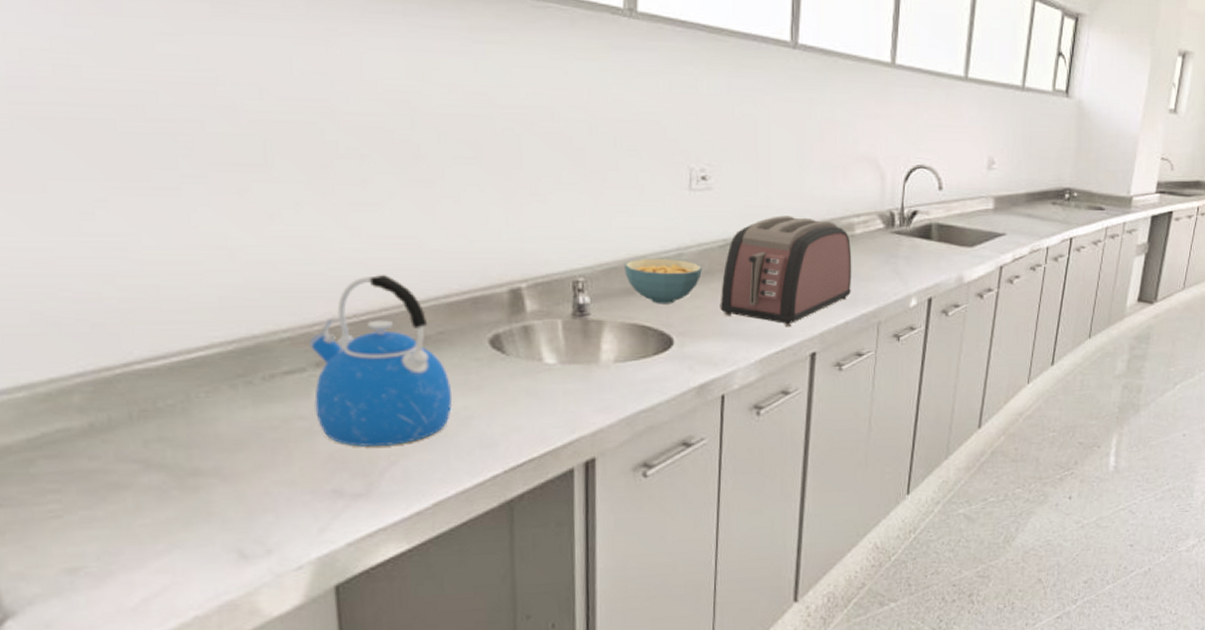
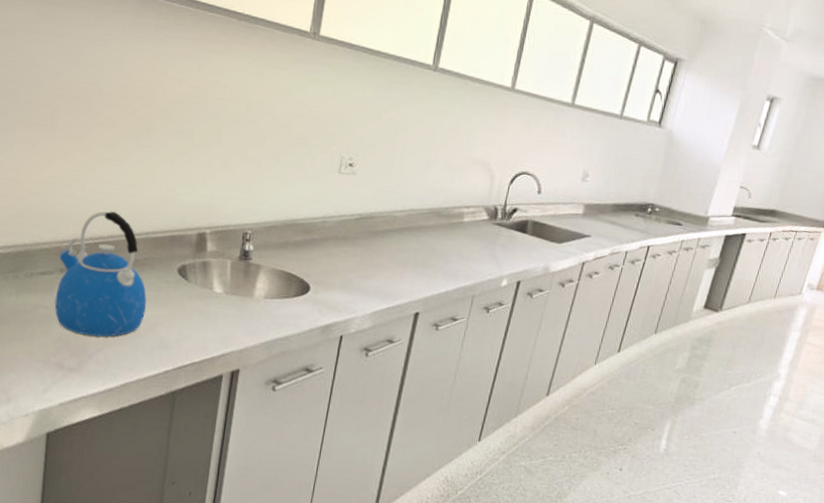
cereal bowl: present [625,258,702,304] -> none [281,221,340,259]
toaster: present [720,215,852,326] -> none [349,200,459,289]

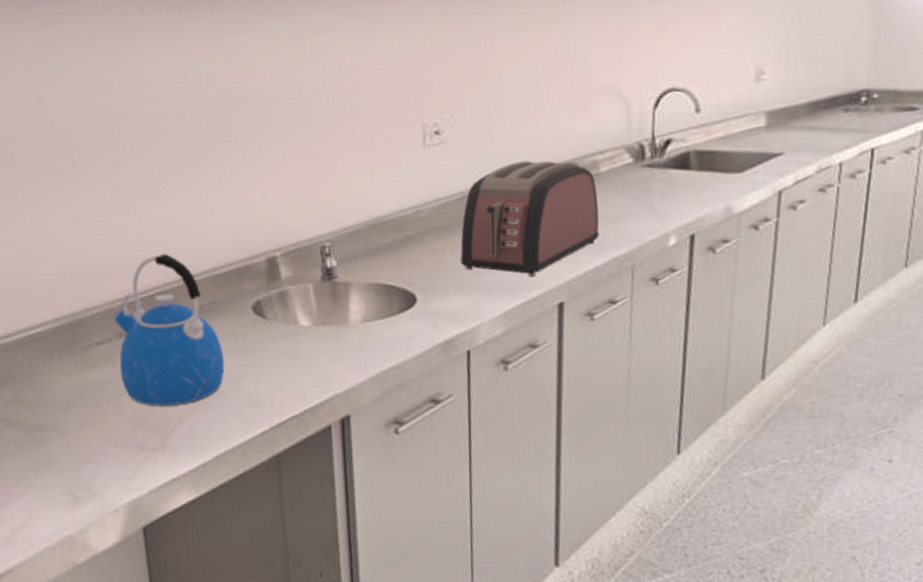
toaster: none [349,200,459,289] -> present [460,160,600,277]

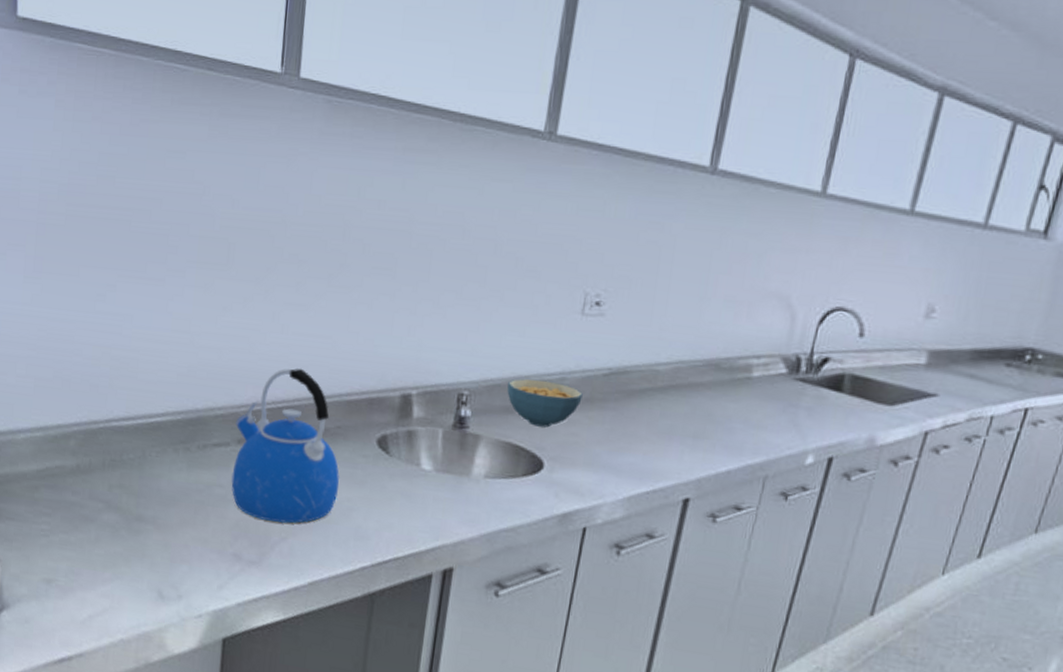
cereal bowl: none [366,216,441,263] -> present [507,378,583,428]
toaster: present [460,160,600,277] -> none [594,349,746,467]

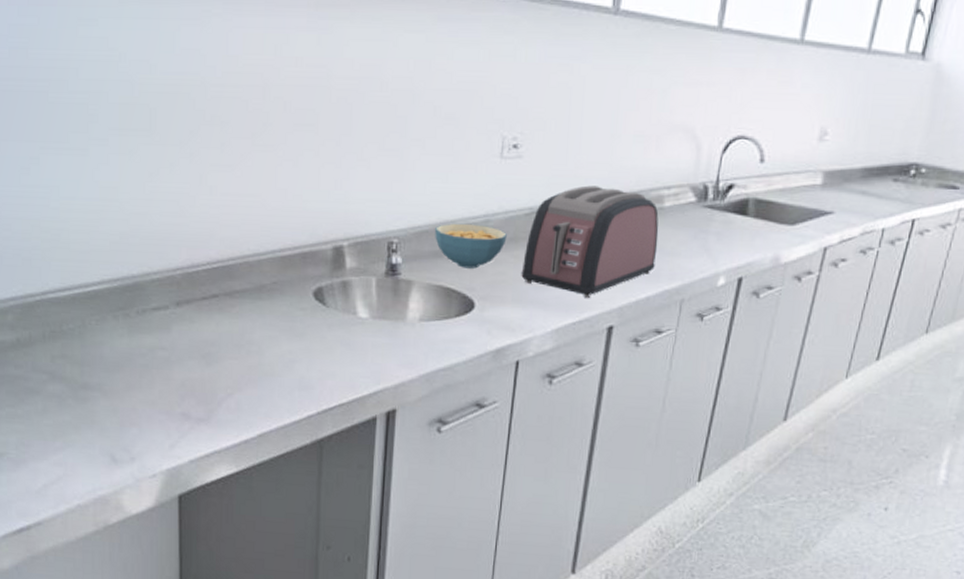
kettle: present [231,368,339,524] -> none [172,228,280,380]
toaster: none [594,349,746,467] -> present [521,185,659,298]

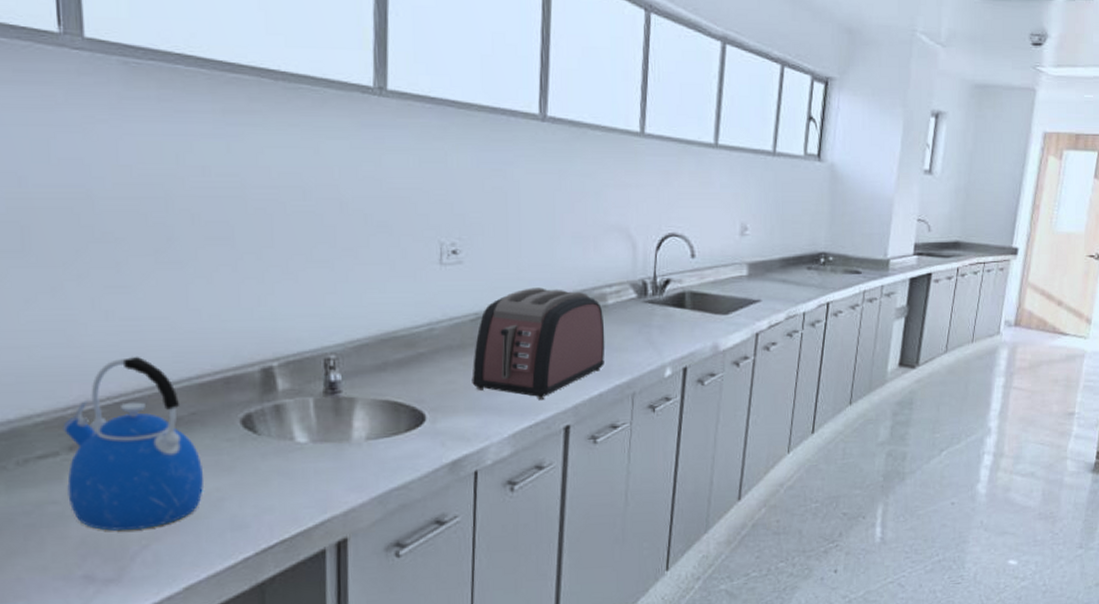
kettle: none [172,228,280,380] -> present [63,356,204,531]
cereal bowl: present [435,223,507,269] -> none [376,333,454,380]

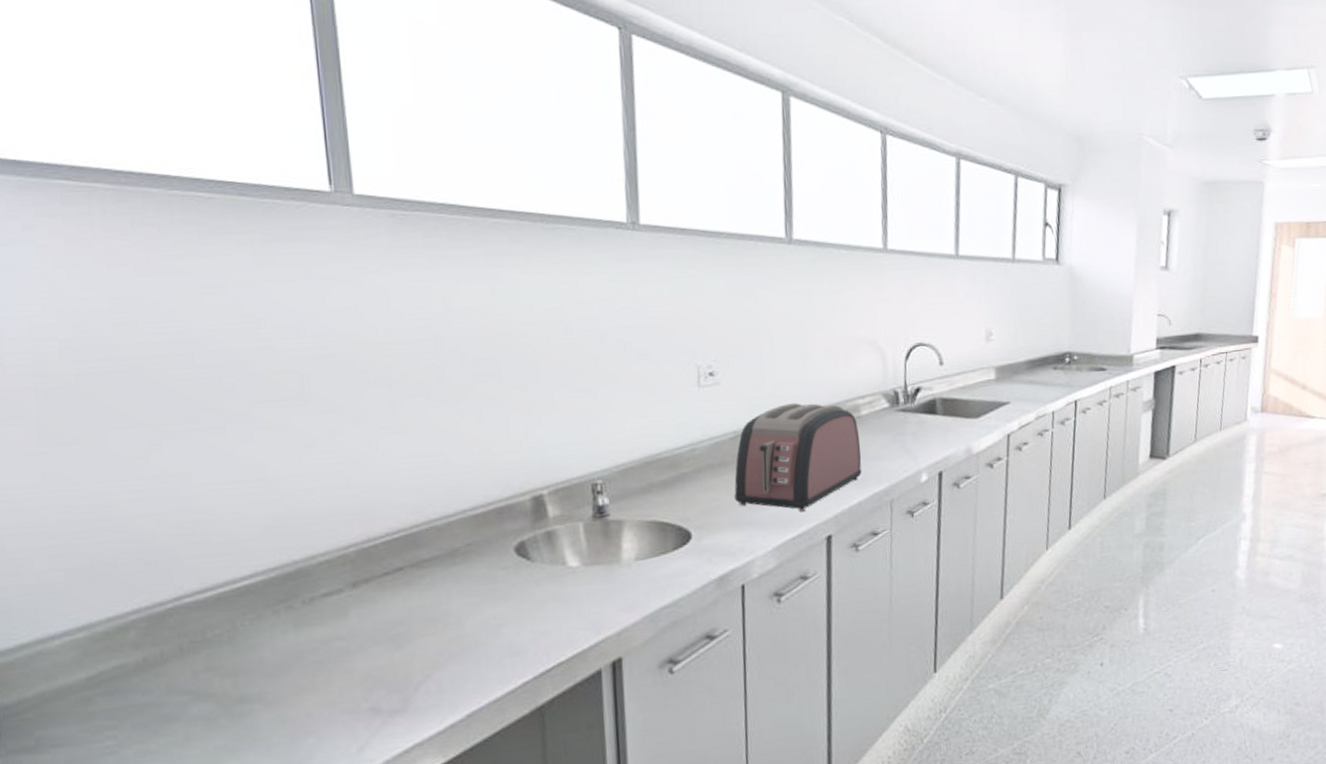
kettle: present [63,356,204,531] -> none [345,492,482,663]

